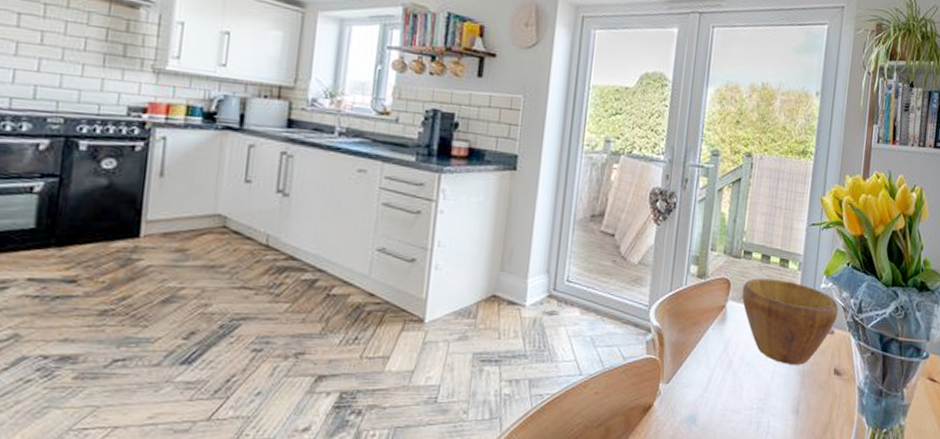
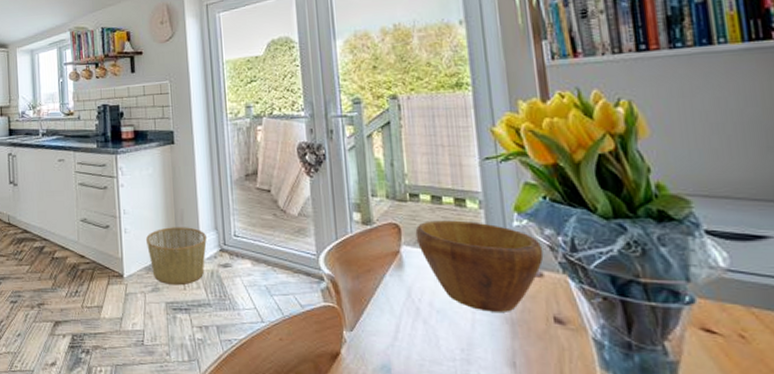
basket: none [460,266,535,333] -> present [145,227,207,284]

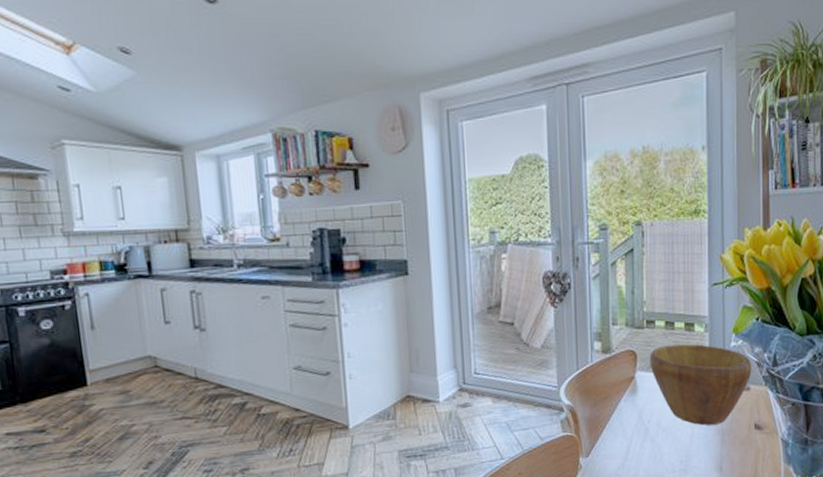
basket: present [145,227,207,284] -> none [374,367,445,431]

